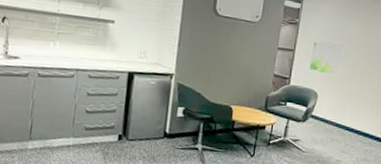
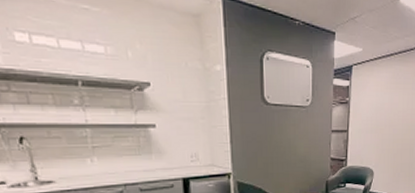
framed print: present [308,40,345,77] -> none [362,117,394,151]

